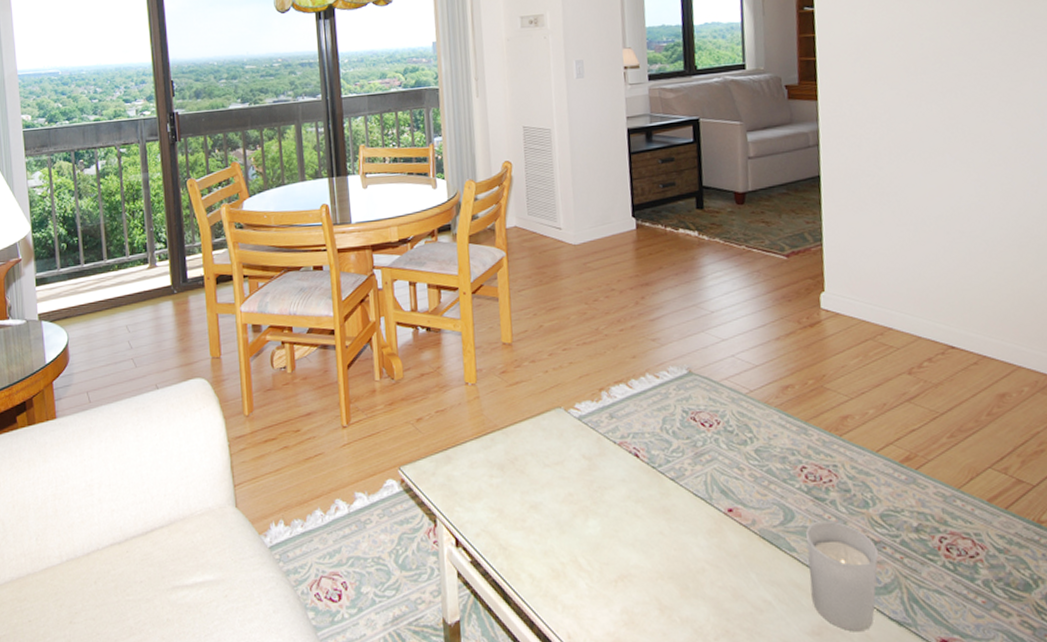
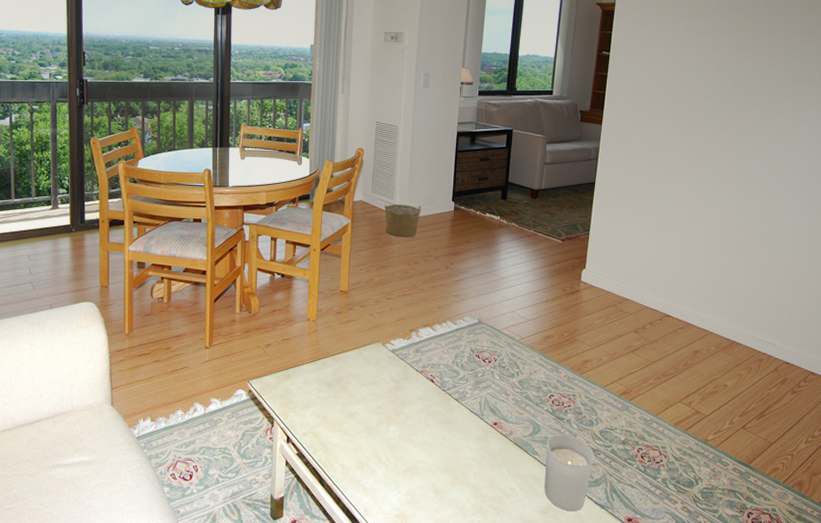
basket: none [546,226,594,269] -> present [384,204,421,237]

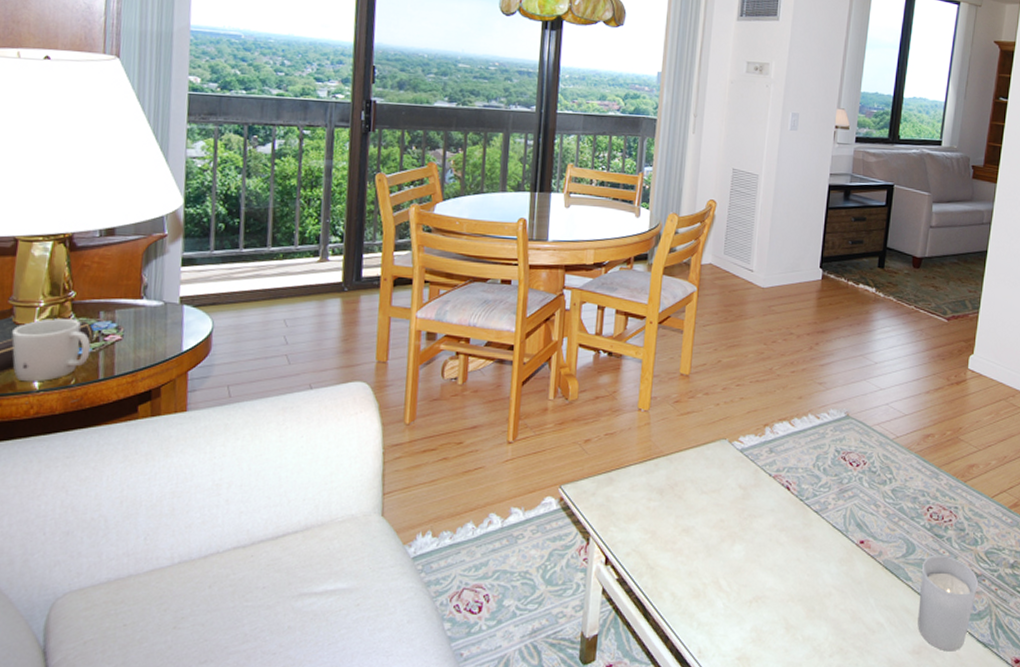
basket: present [384,204,421,237] -> none [738,269,783,310]

